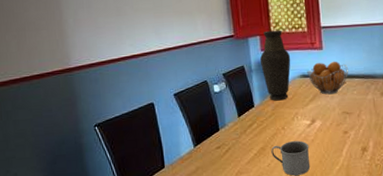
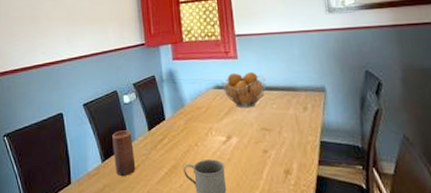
candle: none [203,117,227,159] -> present [112,130,136,176]
vase: present [259,30,291,101] -> none [171,38,204,114]

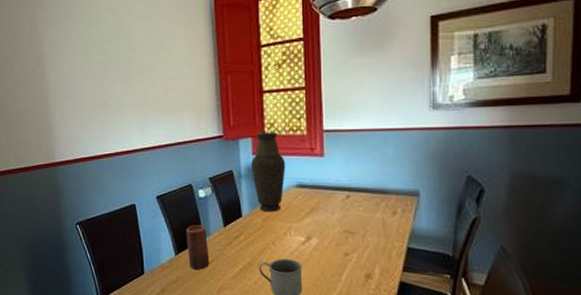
vase: none [171,38,204,114] -> present [250,131,286,212]
fruit basket: present [221,71,267,108] -> none [304,170,355,209]

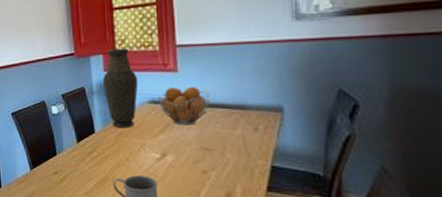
candle: present [186,225,210,269] -> none [40,141,64,184]
fruit basket: none [304,170,355,209] -> present [157,86,211,126]

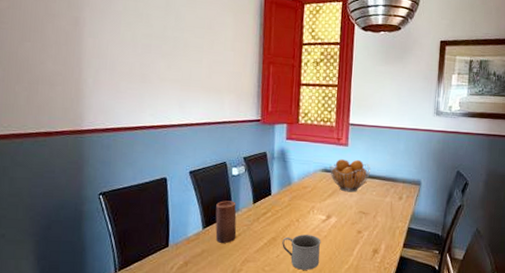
candle: none [40,141,64,184] -> present [215,201,237,243]
vase: present [102,48,139,128] -> none [283,120,315,192]

